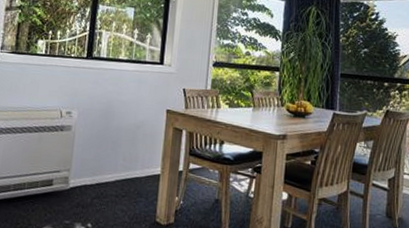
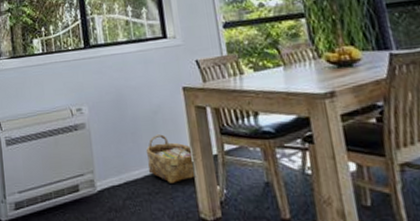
woven basket: none [120,146,162,190] -> present [146,134,197,183]

